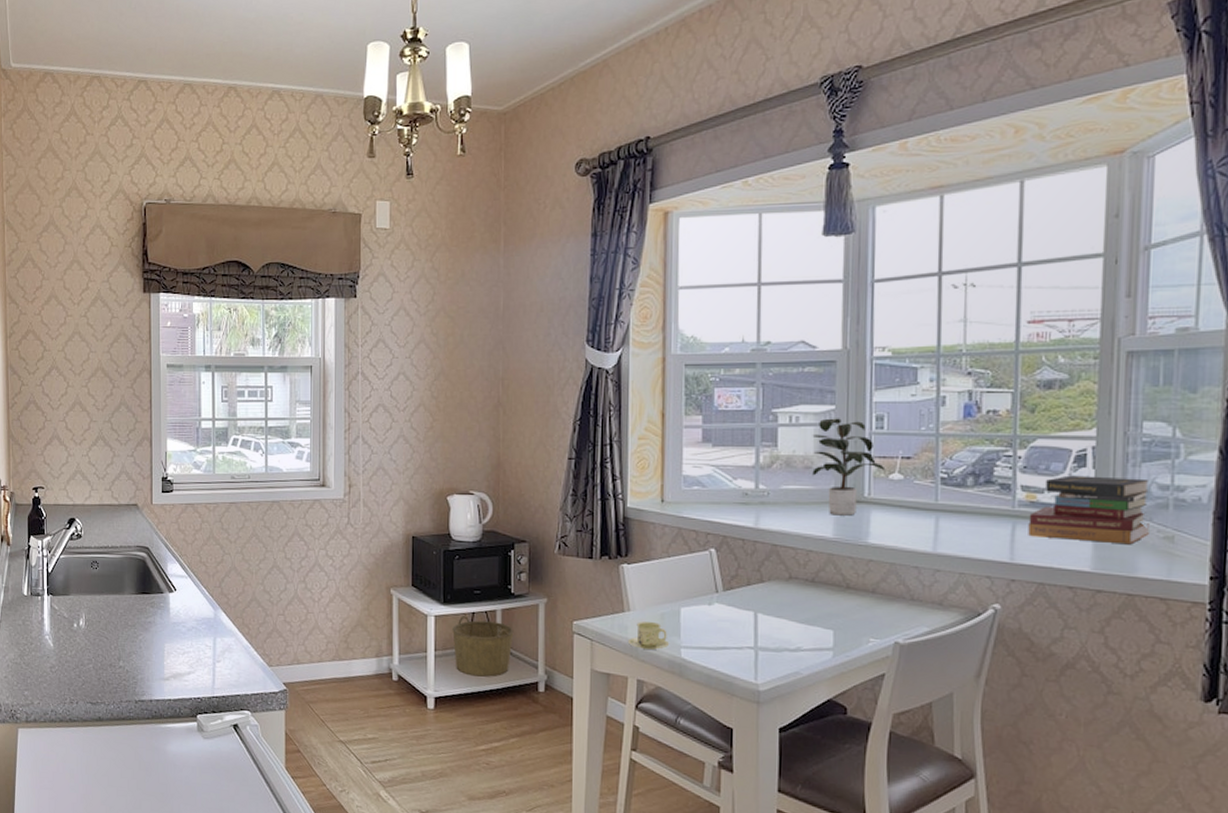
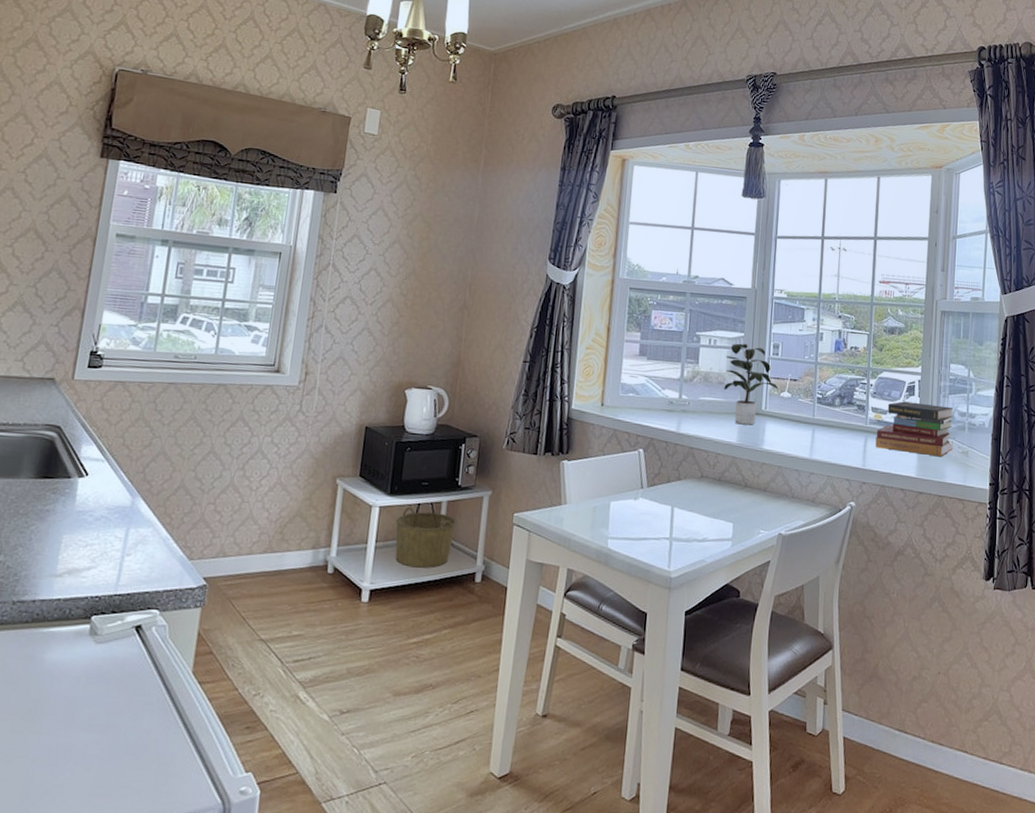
cup and saucer: present [627,622,670,651] -> none [562,514,599,541]

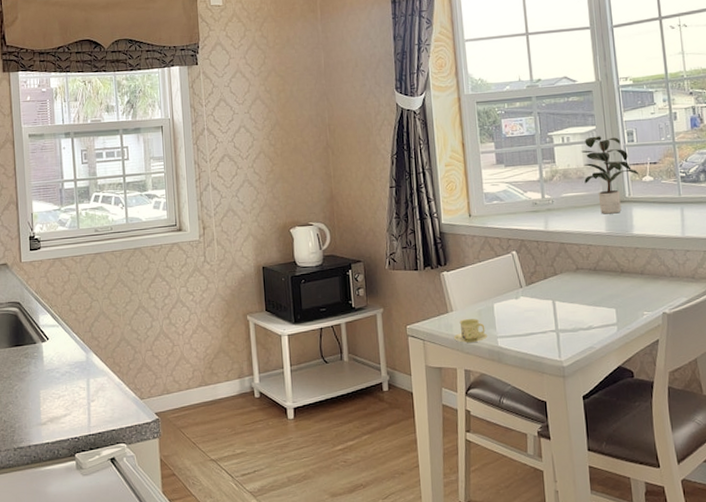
basket: present [395,507,457,568] -> none [304,332,358,385]
cup and saucer: none [562,514,599,541] -> present [453,319,488,343]

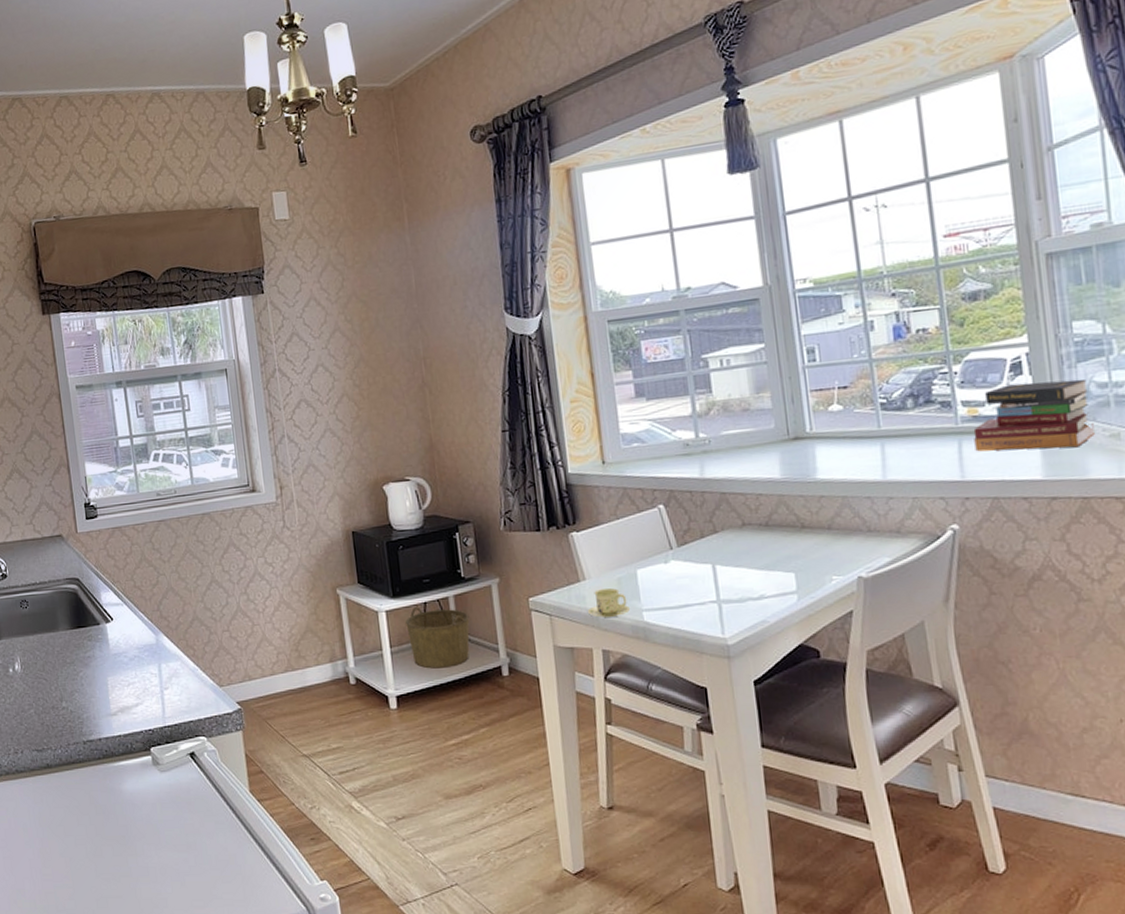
basket: none [304,332,358,385] -> present [405,607,470,669]
potted plant: present [581,136,639,214] -> none [745,356,824,455]

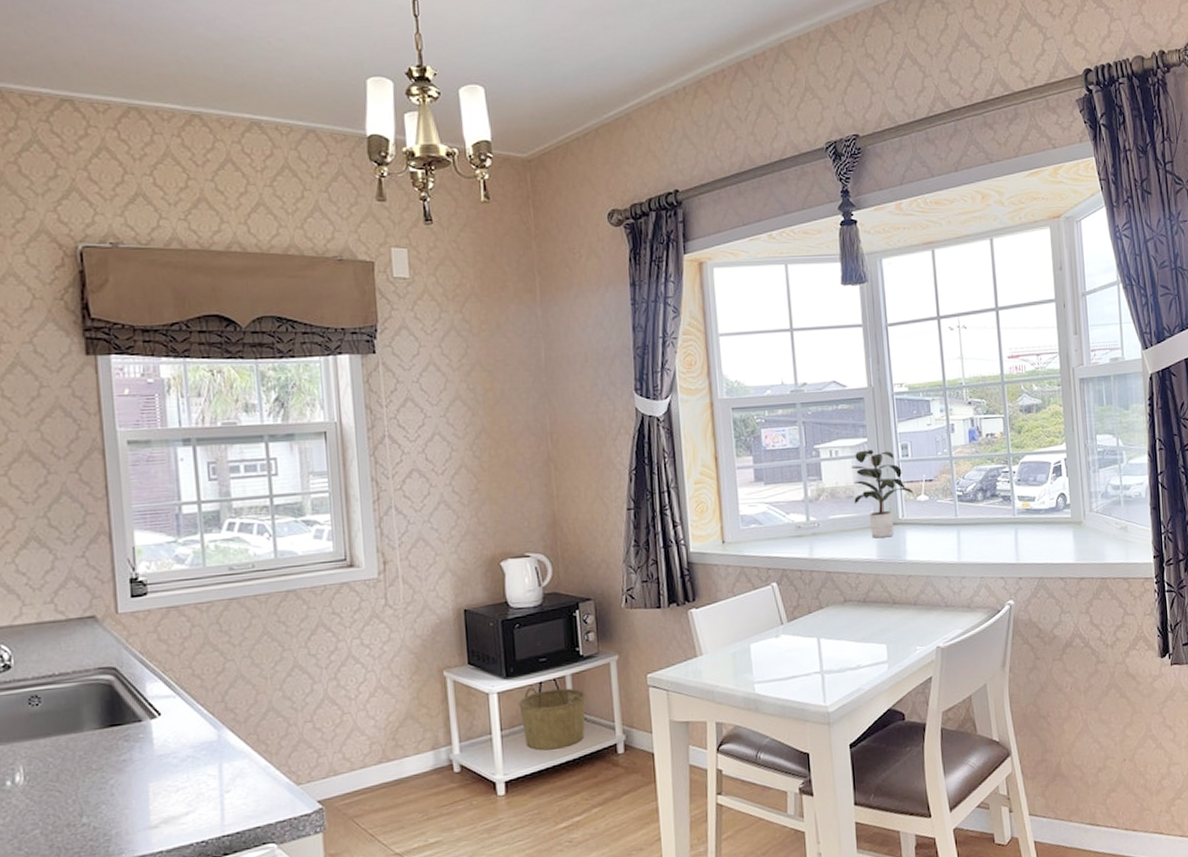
cup and saucer: present [587,588,631,618] -> none [703,662,744,692]
potted plant: none [745,356,824,455] -> present [850,449,914,539]
books: present [973,379,1095,452] -> none [1026,482,1110,539]

